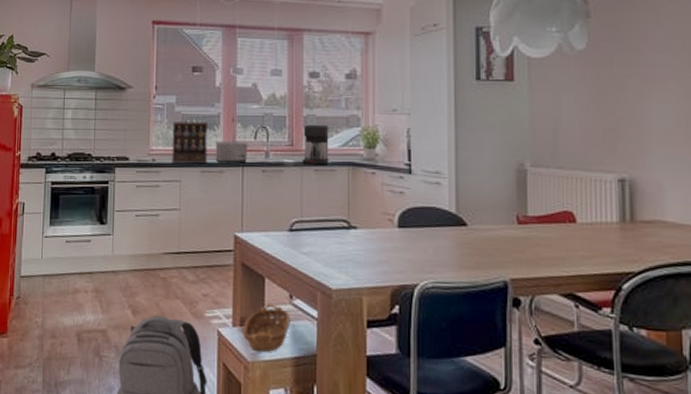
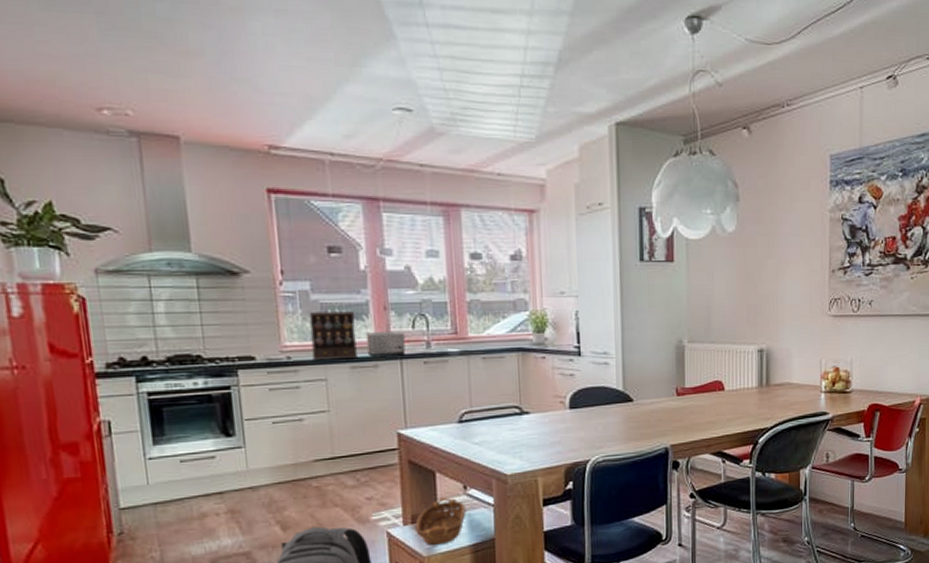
coffee maker: present [302,124,329,165] -> none [467,309,497,353]

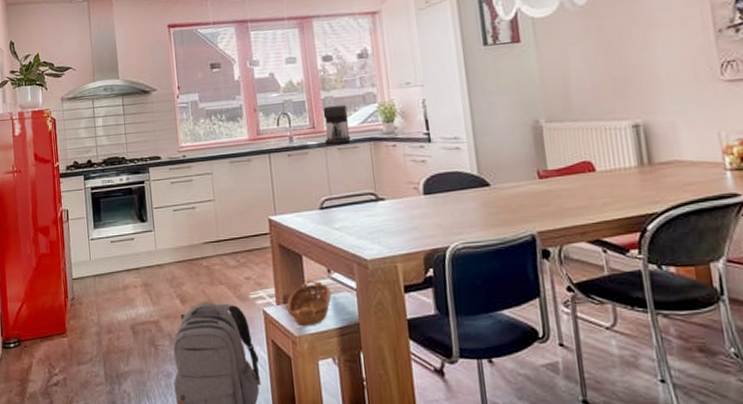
spice rack: present [309,311,357,361] -> none [198,115,235,158]
toaster: present [365,332,406,357] -> none [240,129,273,153]
coffee maker: none [467,309,497,353] -> present [323,104,351,145]

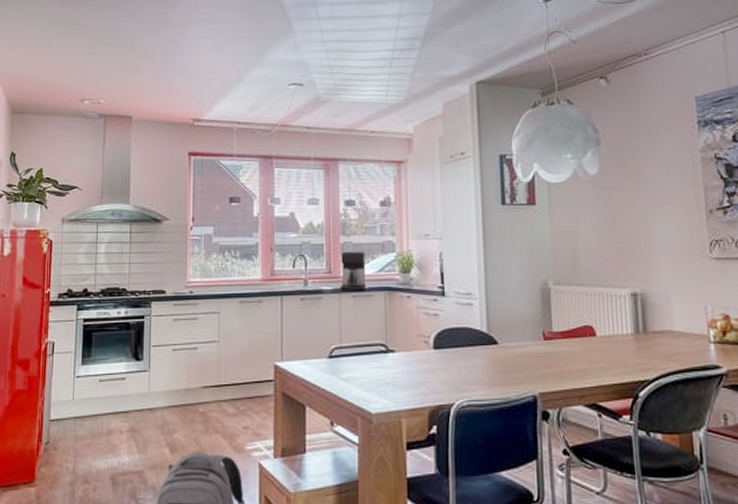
basket: present [287,280,332,325] -> none [285,432,332,481]

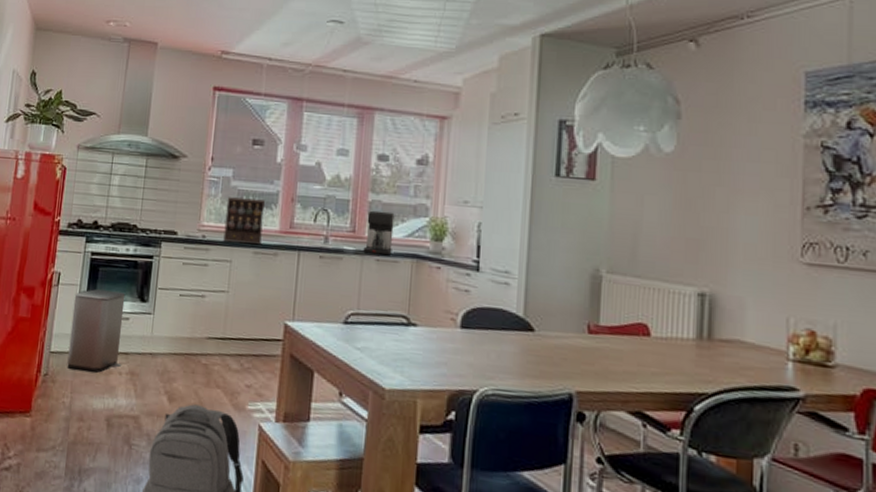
pedal bin: none [68,354,121,434] -> present [67,289,126,373]
spice rack: none [210,252,246,295] -> present [223,197,265,245]

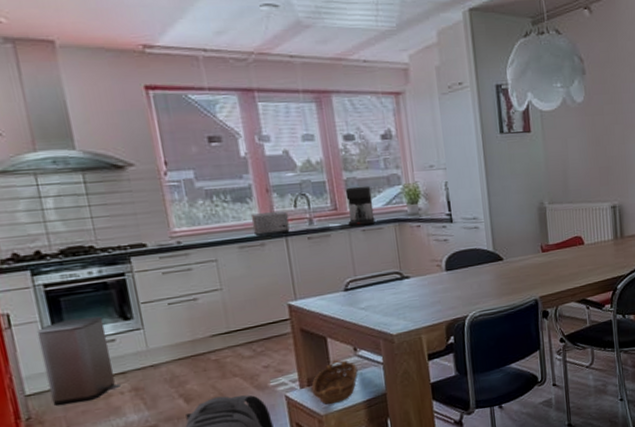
spice rack: present [223,197,265,245] -> none [194,195,245,244]
toaster: none [270,221,307,248] -> present [250,211,290,237]
basket: none [286,400,339,452] -> present [311,360,358,405]

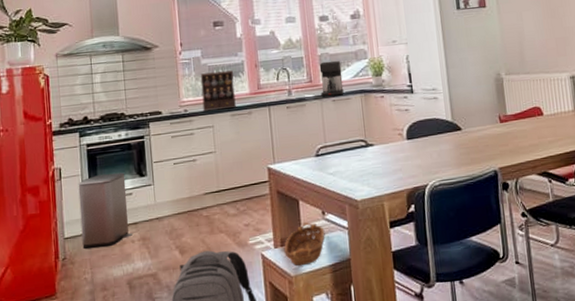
spice rack: none [194,195,245,244] -> present [200,70,236,112]
toaster: present [250,211,290,237] -> none [242,83,272,106]

